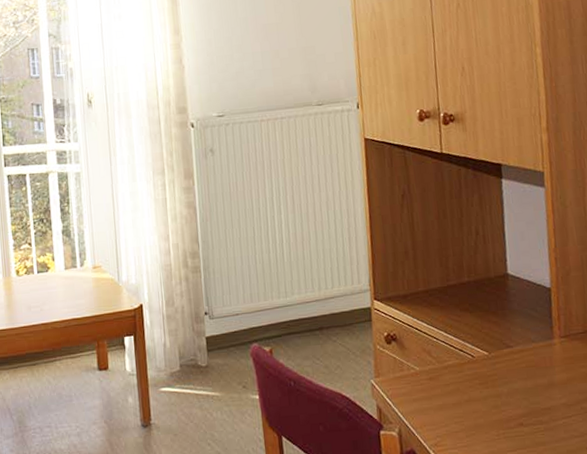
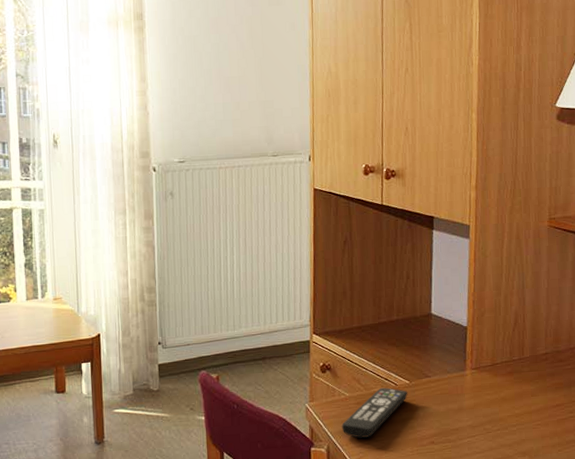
remote control: none [413,360,488,420] -> present [341,387,408,438]

